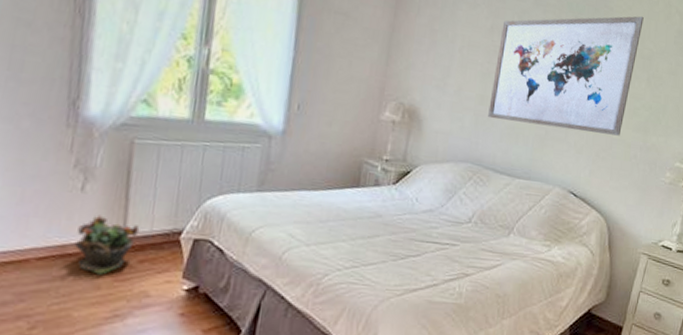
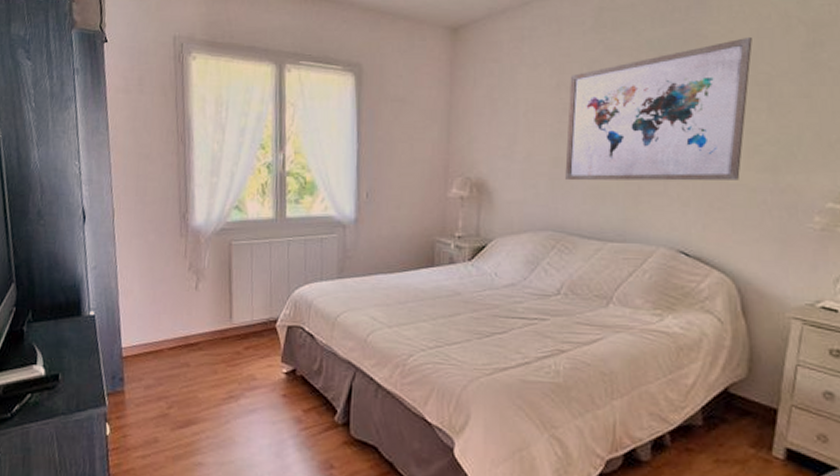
potted plant: present [75,215,140,275] -> none [195,309,243,361]

